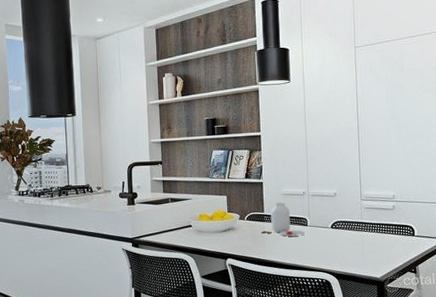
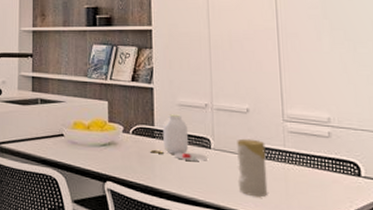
candle: none [326,216,349,258] -> present [236,138,268,197]

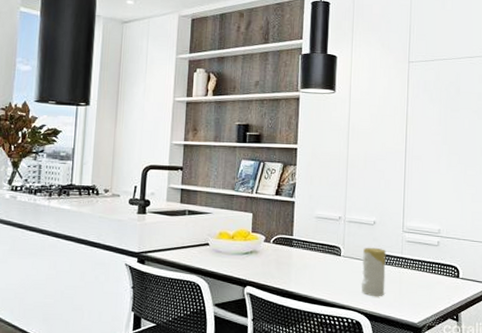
jar: present [150,114,207,161] -> none [288,225,337,267]

